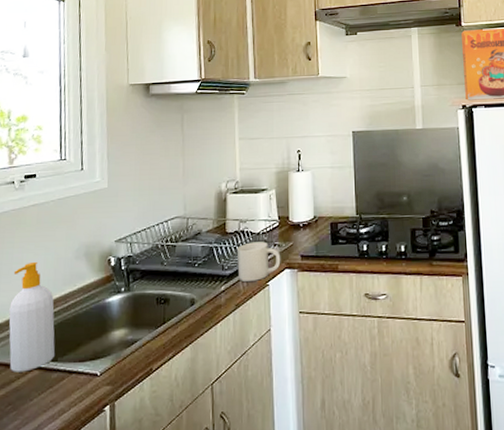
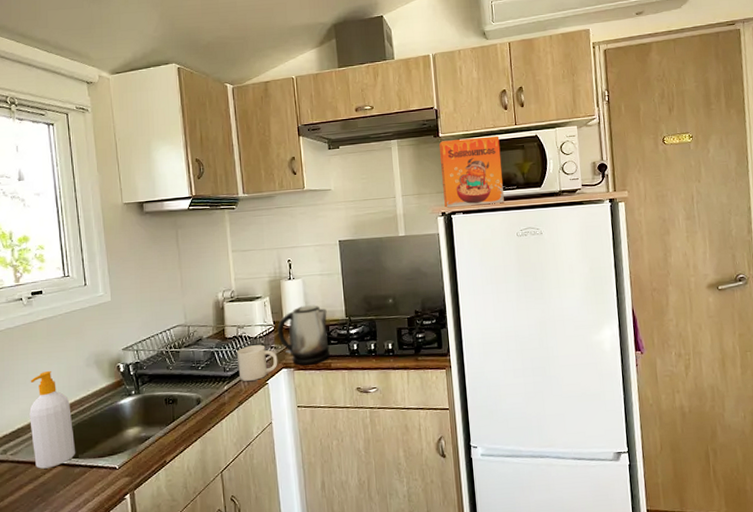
kettle: none [282,200,337,266] -> present [277,305,330,366]

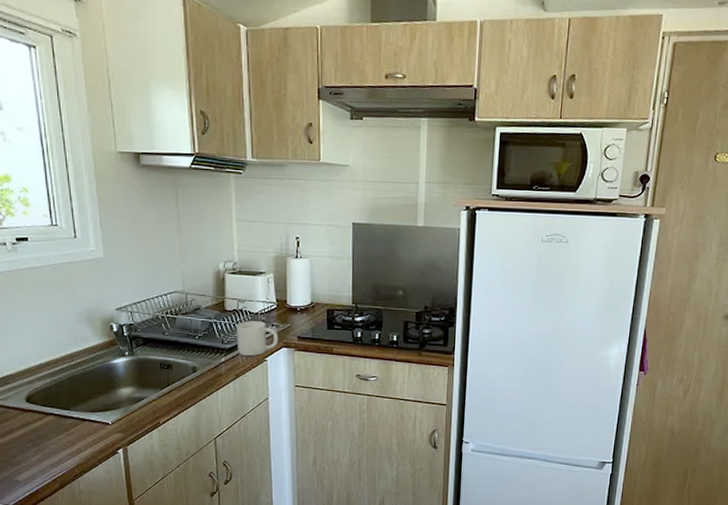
soap bottle: present [29,370,76,469] -> none [17,321,68,417]
kettle: present [277,305,330,366] -> none [280,287,333,347]
cereal box: present [439,136,504,208] -> none [470,126,540,205]

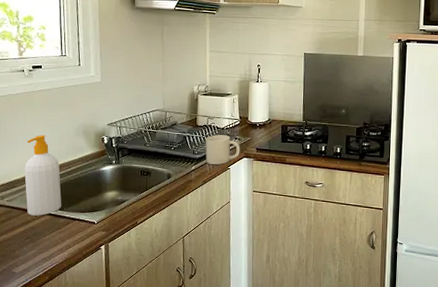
soap bottle: none [17,321,68,417] -> present [24,134,62,216]

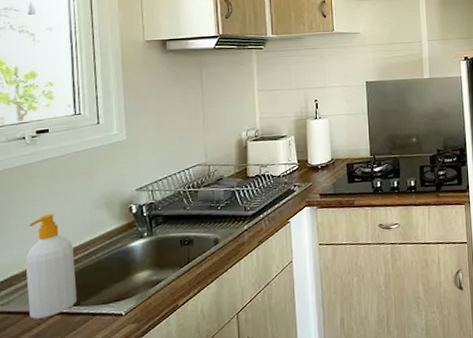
mug: present [205,135,241,165] -> none [258,183,301,221]

